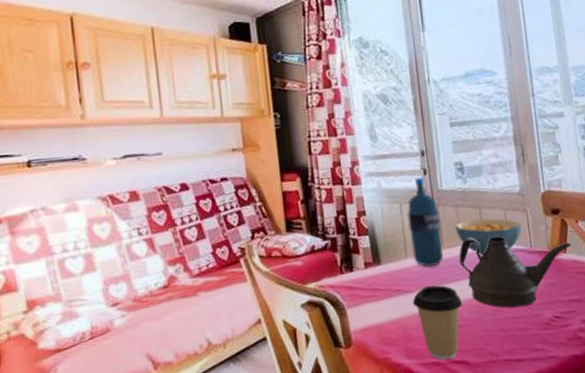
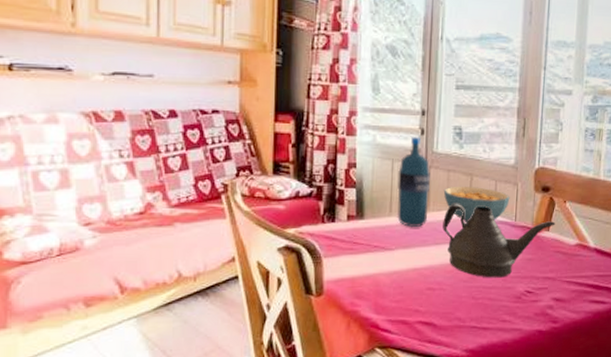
coffee cup: present [412,285,462,360] -> none [389,246,438,319]

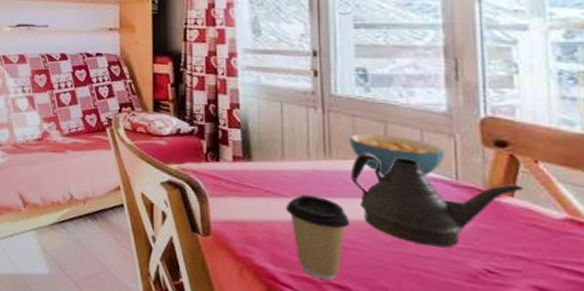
coffee cup: none [389,246,438,319] -> present [285,195,349,280]
water bottle: present [397,136,430,228] -> none [289,77,330,176]

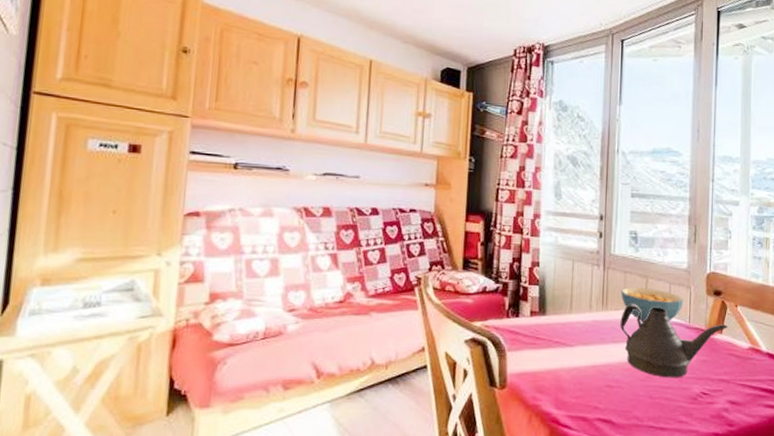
coffee cup: present [285,195,349,280] -> none [569,343,616,416]

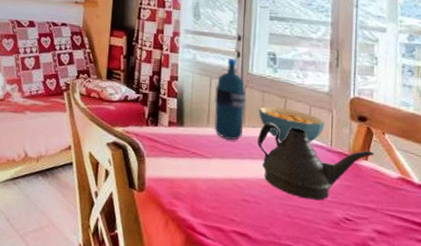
water bottle: none [577,239,608,326] -> present [214,58,246,140]

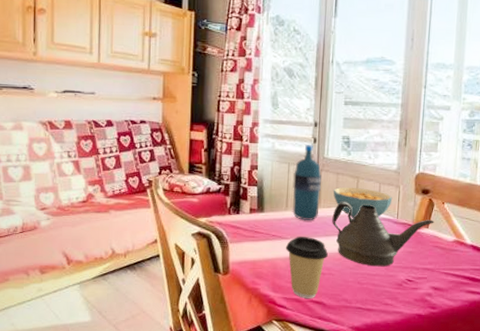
coffee cup: none [206,156,253,229] -> present [285,237,328,298]

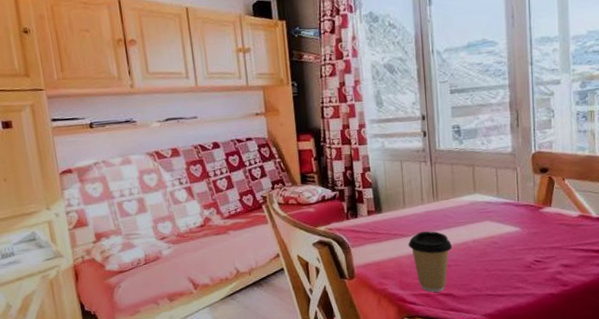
water bottle: present [292,144,321,221] -> none [407,138,437,216]
teapot: present [332,202,434,267] -> none [452,191,557,252]
cereal bowl: present [333,187,393,219] -> none [449,175,511,208]

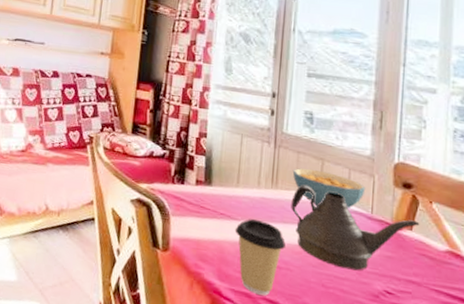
cereal bowl: none [449,175,511,208] -> present [292,168,366,209]
teapot: none [452,191,557,252] -> present [291,185,420,271]

